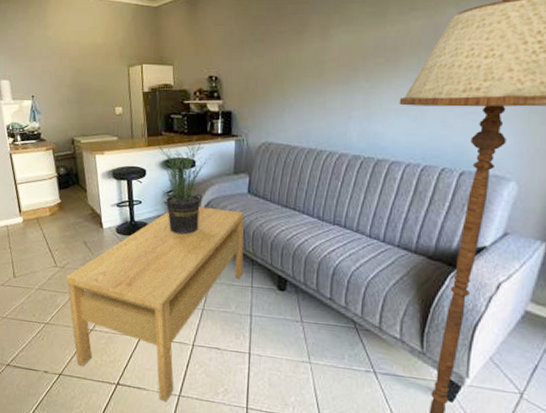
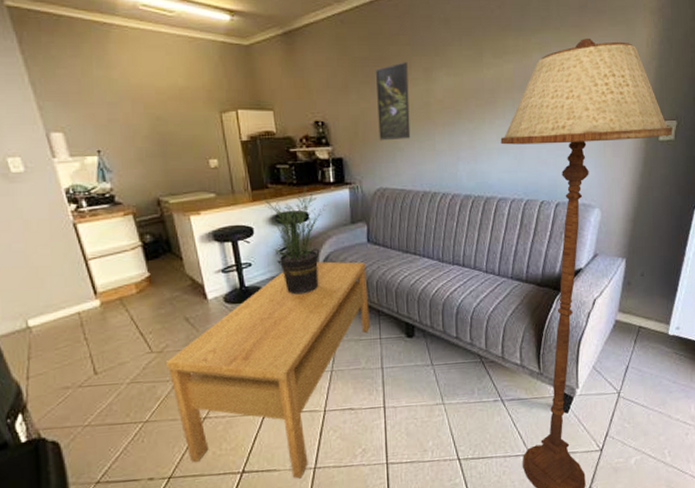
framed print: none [269,20,305,97] -> present [375,62,411,141]

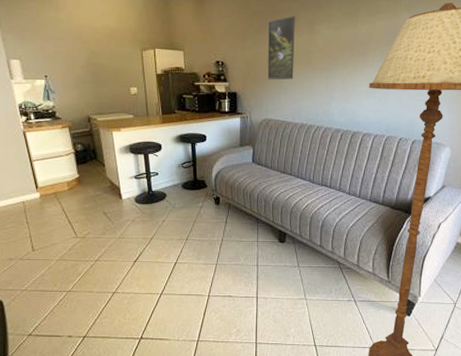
coffee table: present [165,261,370,479] -> none [86,175,250,348]
potted plant: present [260,186,328,295] -> none [169,113,222,201]

